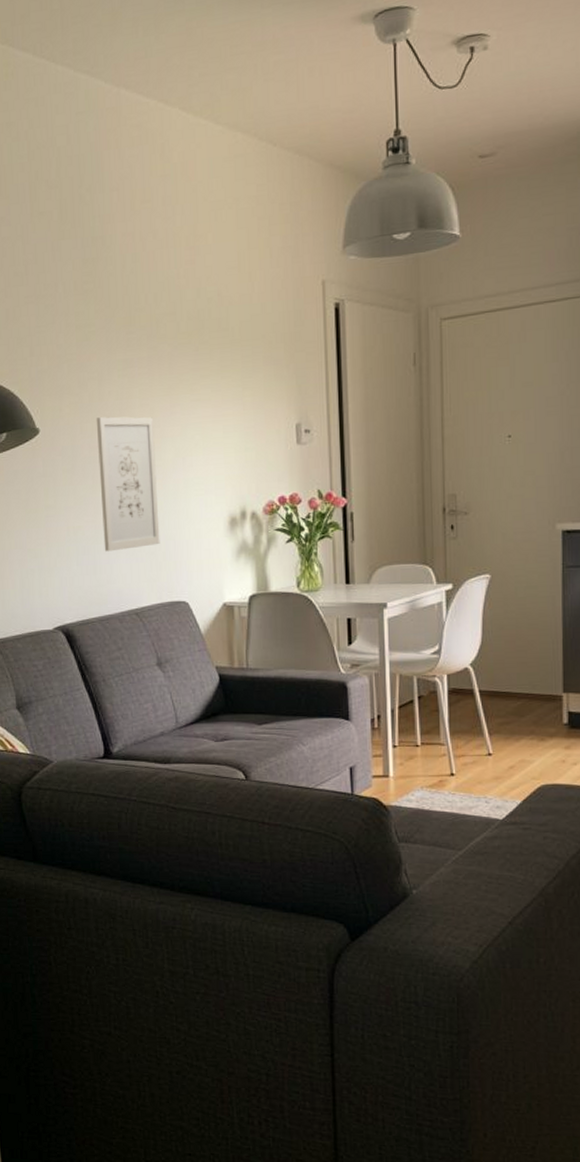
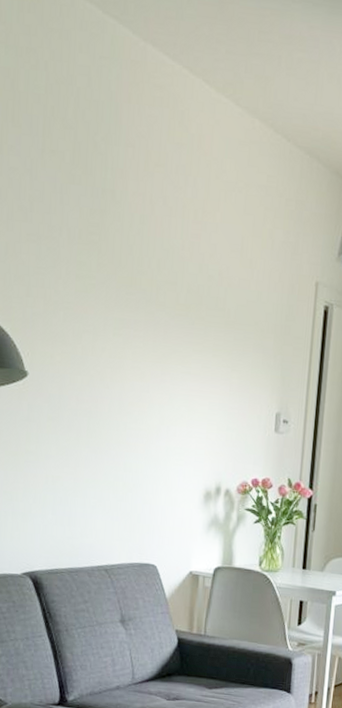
wall art: present [96,416,160,552] -> none [81,372,143,507]

